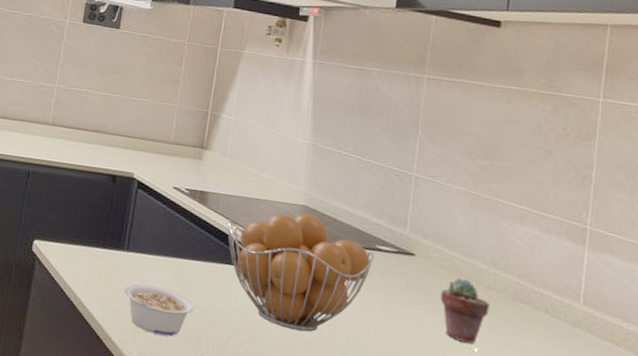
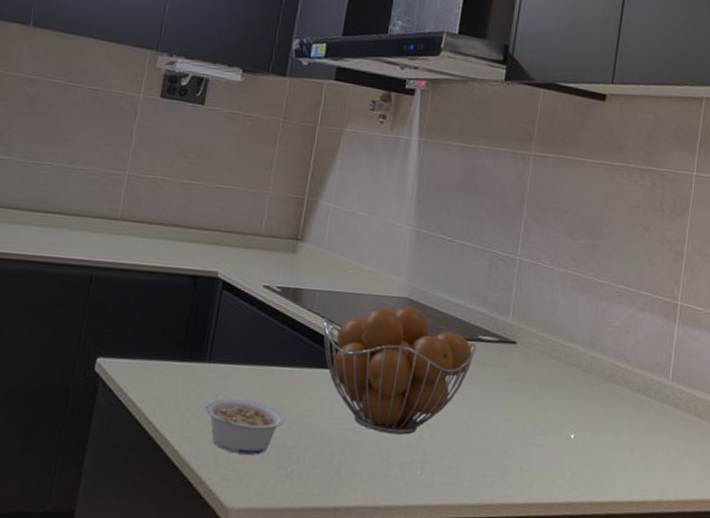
potted succulent: present [441,278,489,344] -> none [540,364,586,430]

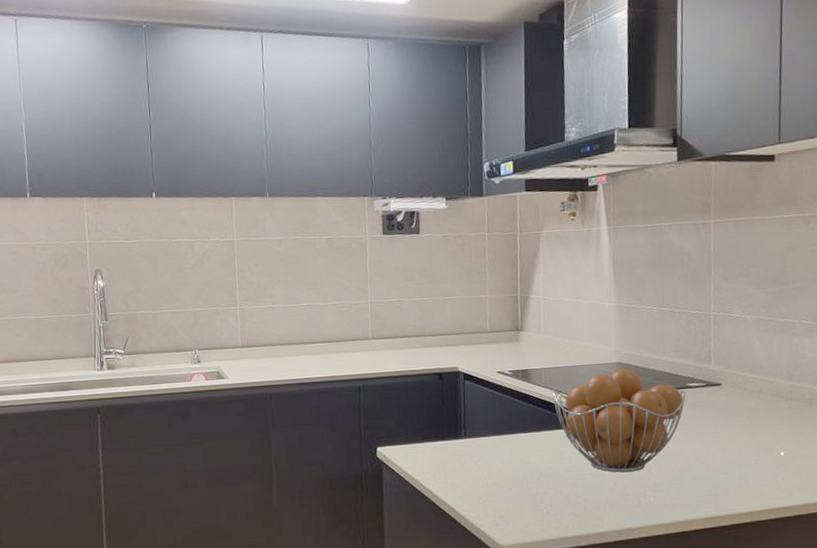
legume: present [206,399,285,455] -> none [469,463,534,505]

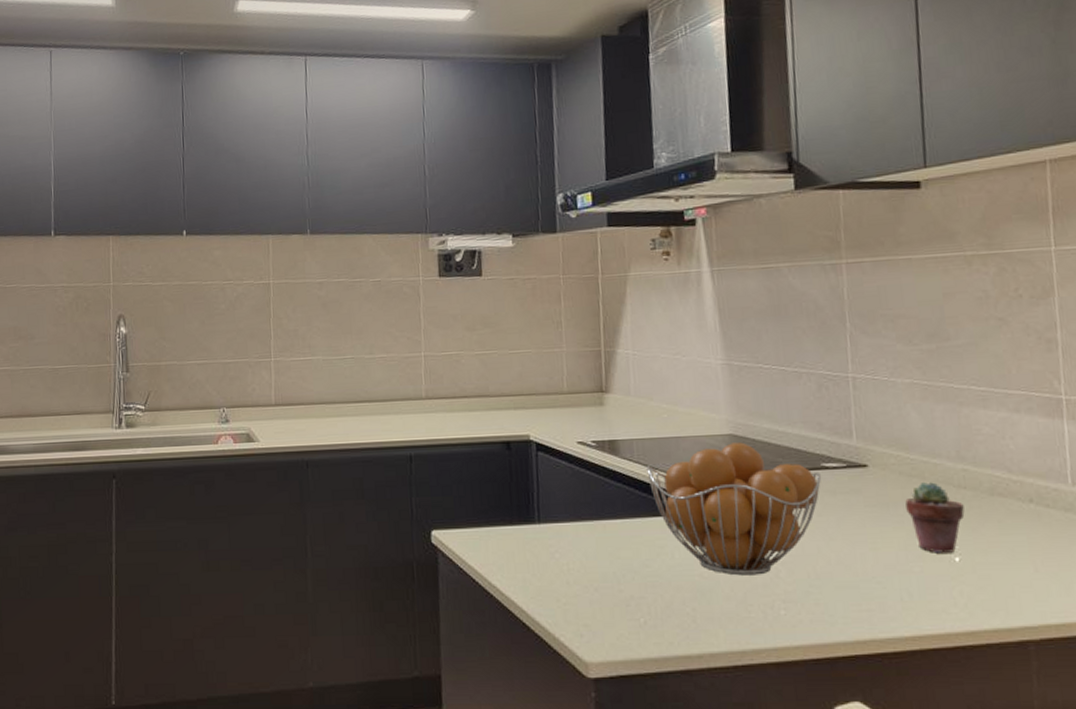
potted succulent: none [747,395,790,450] -> present [905,482,965,553]

